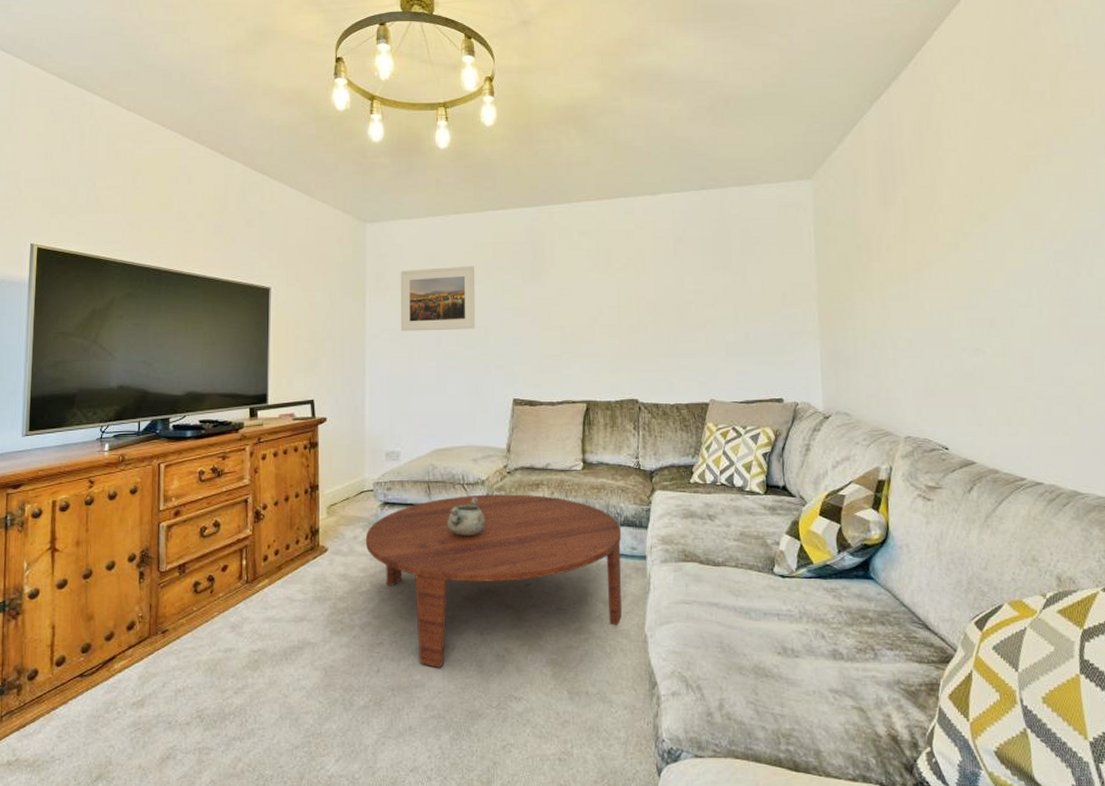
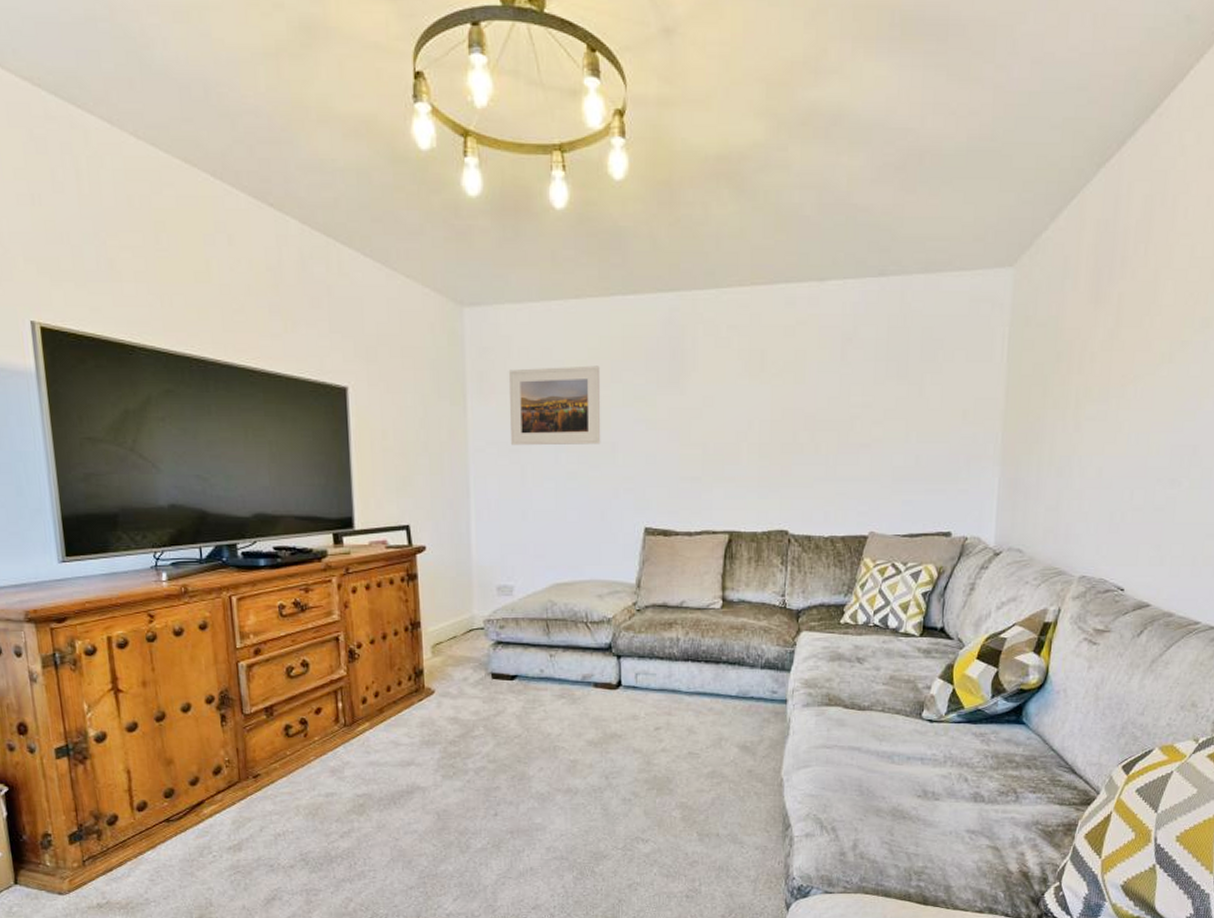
coffee table: present [365,494,622,668] -> none [476,634,762,811]
decorative bowl: present [447,497,485,537] -> none [569,636,611,679]

